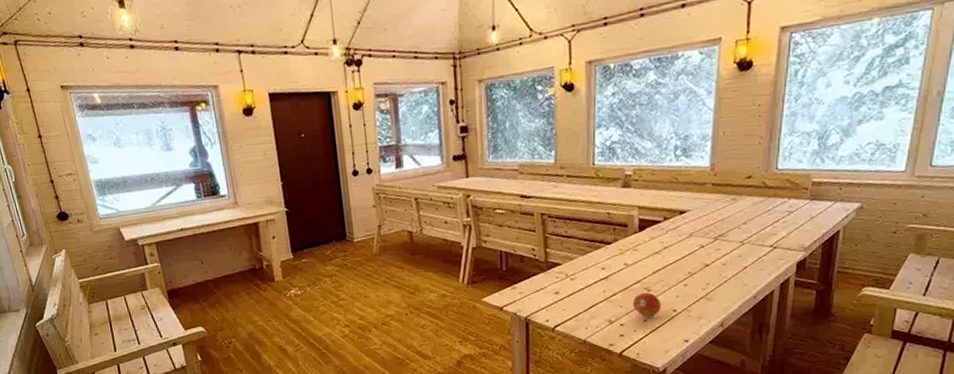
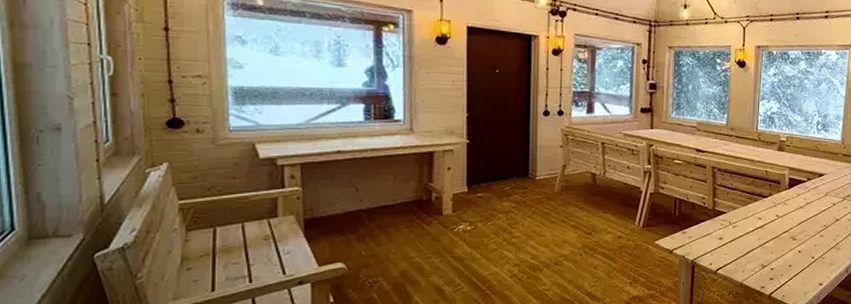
fruit: present [632,292,661,318] -> none [781,241,803,263]

